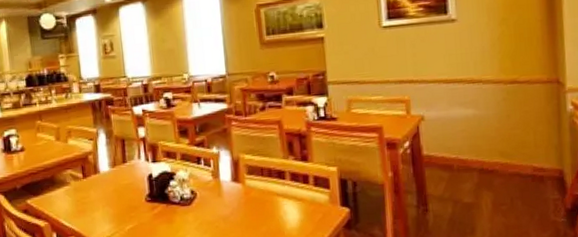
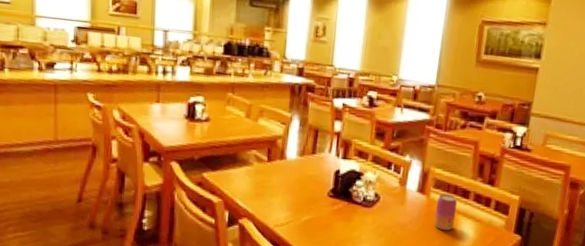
beer can: none [253,178,277,216] -> present [433,193,458,231]

